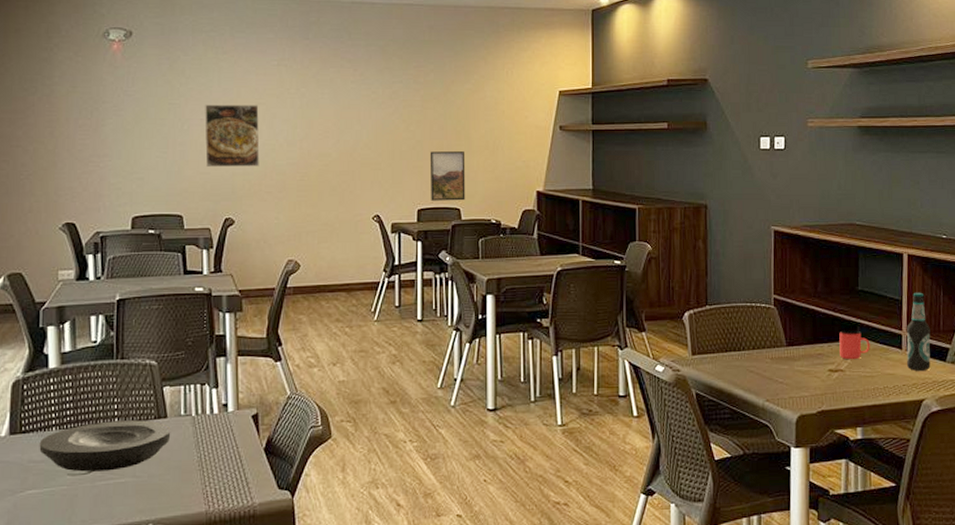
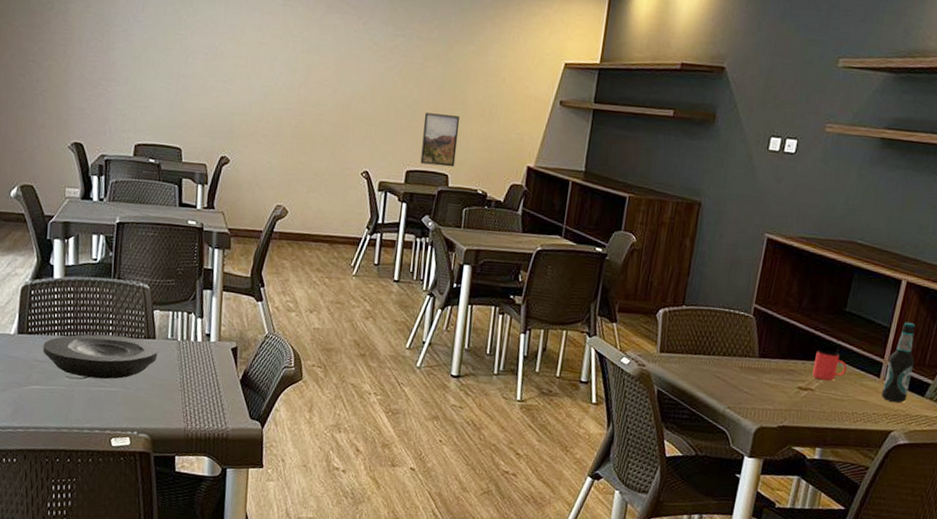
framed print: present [205,104,260,168] -> none [207,38,262,108]

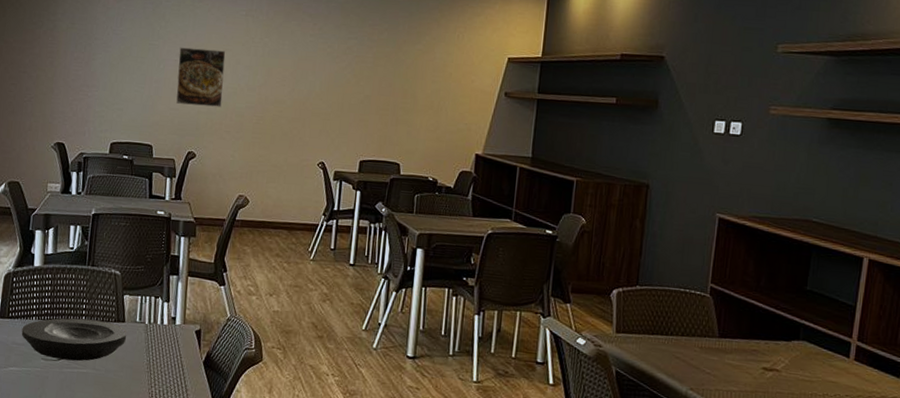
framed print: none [207,38,262,108] -> present [176,47,226,107]
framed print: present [420,112,460,167] -> none [373,107,410,157]
cup: present [812,350,847,381] -> none [777,329,813,362]
bottle: present [881,322,916,403] -> none [852,300,886,384]

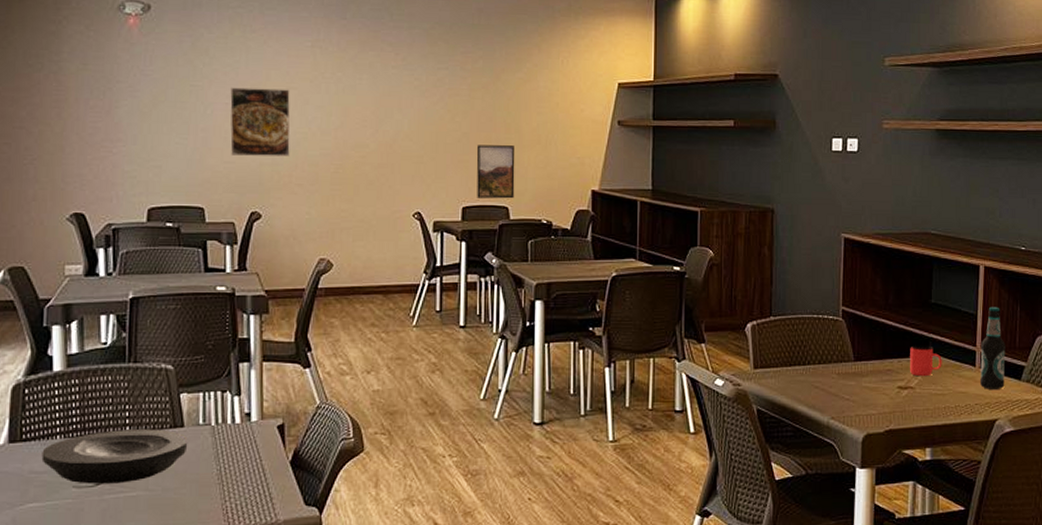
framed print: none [373,107,410,157] -> present [476,145,515,199]
cup: none [777,329,813,362] -> present [910,345,942,377]
bottle: none [852,300,886,384] -> present [979,306,1006,389]

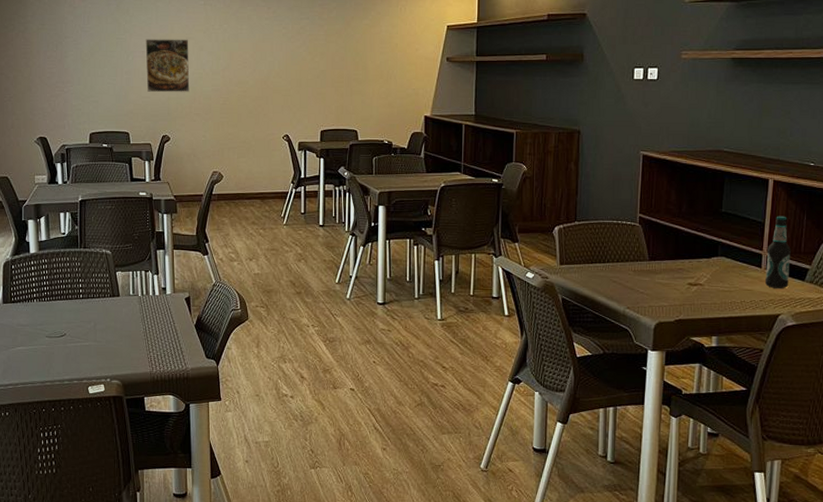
plate: present [41,429,188,484] -> none [25,297,123,336]
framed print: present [476,145,515,199] -> none [331,80,363,124]
cup: present [910,345,942,377] -> none [700,248,730,276]

